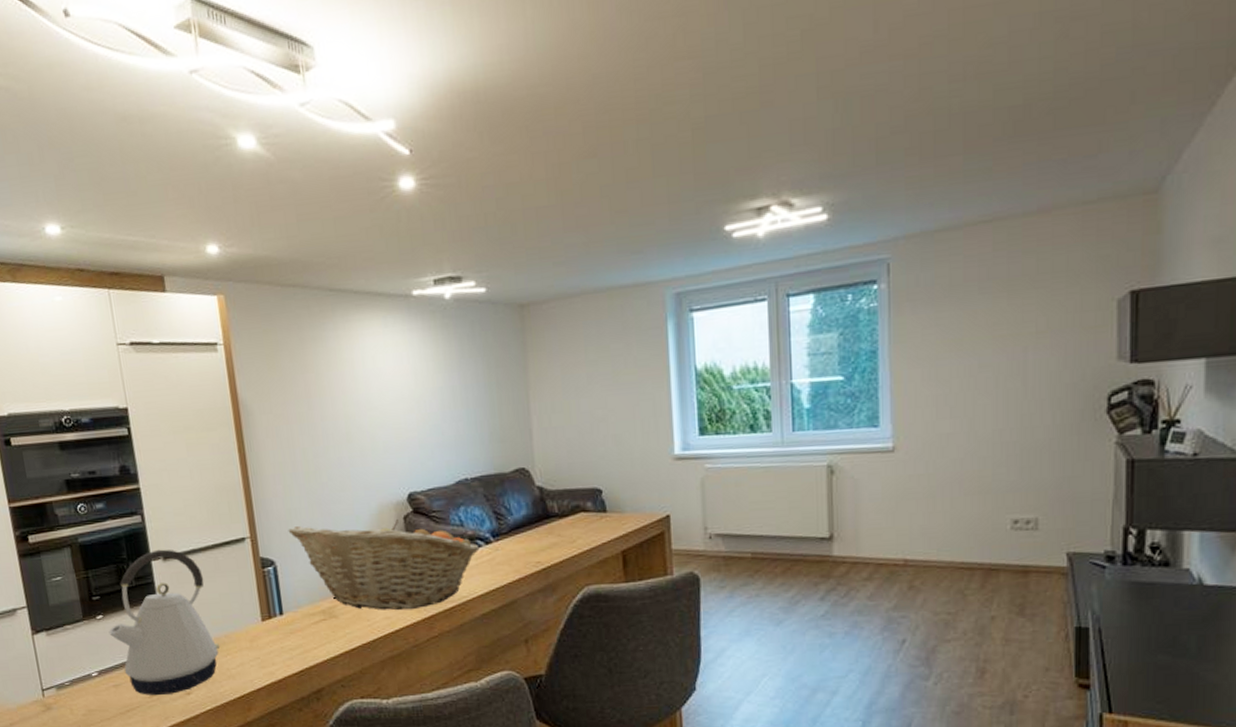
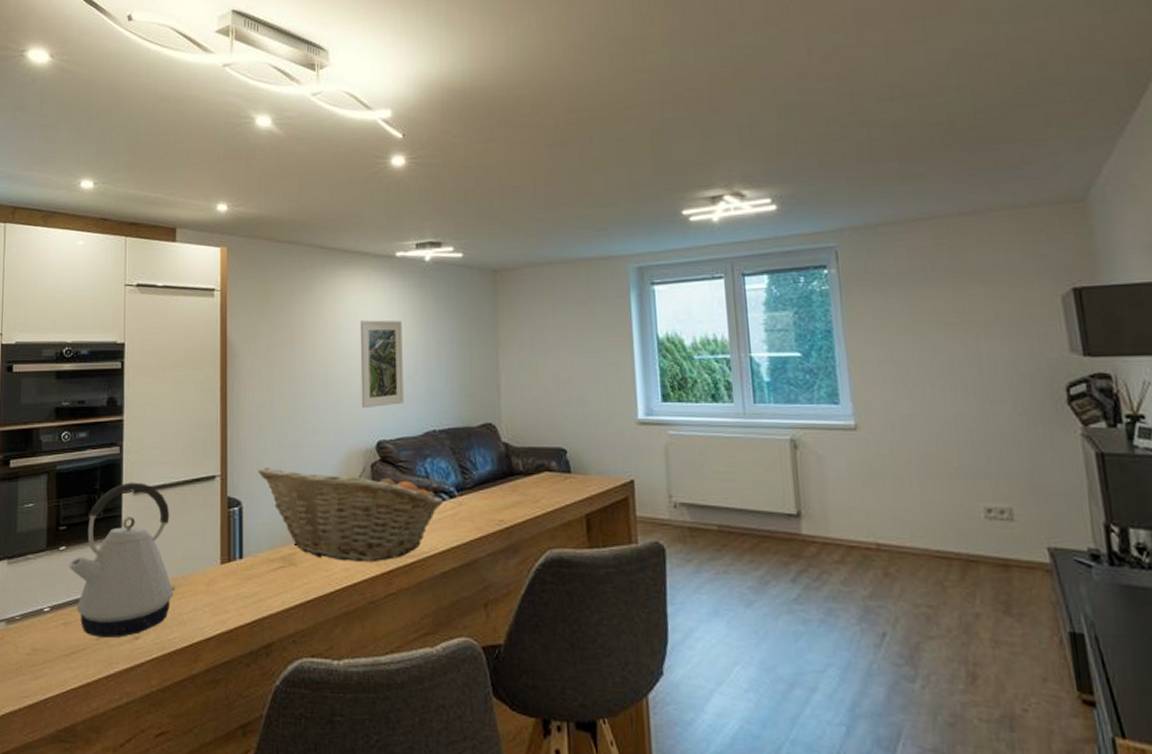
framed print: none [379,366,433,462] -> present [359,320,404,409]

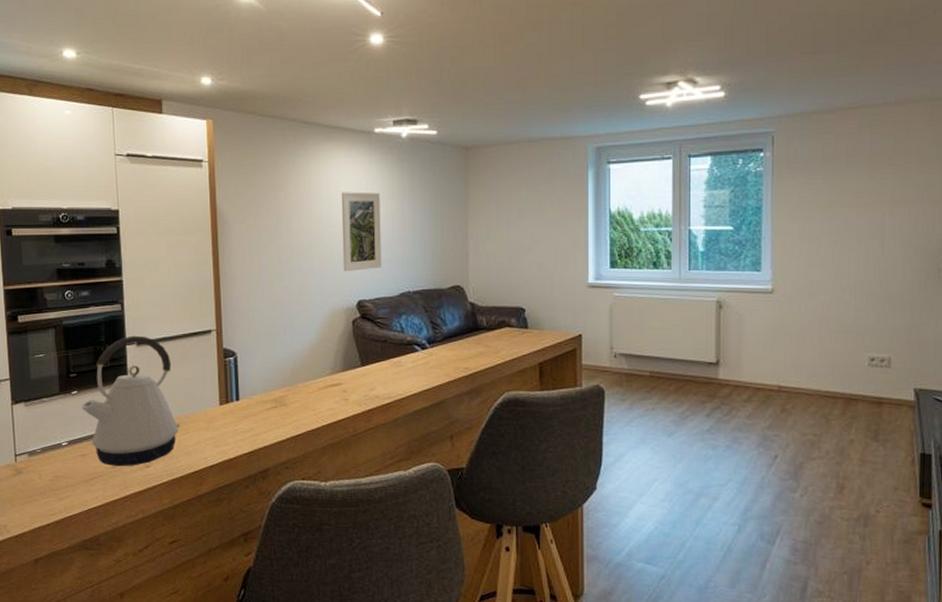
fruit basket: present [258,467,444,563] -> none [250,323,416,403]

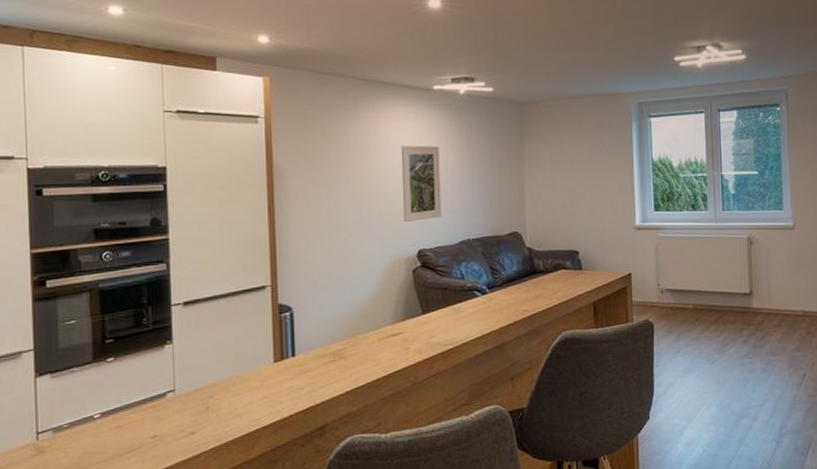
kettle: present [81,335,181,467] -> none [118,295,231,437]

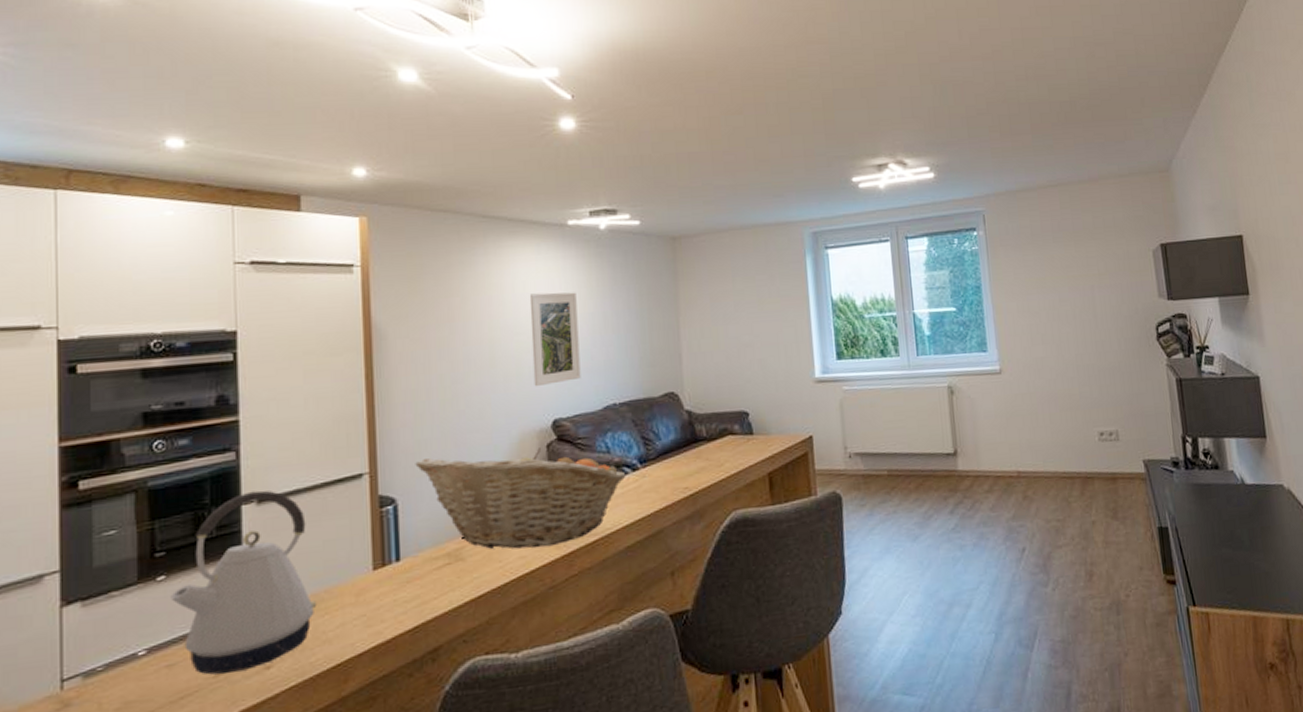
kettle: none [118,295,231,437] -> present [171,490,317,675]
fruit basket: none [307,272,477,352] -> present [415,448,626,549]

